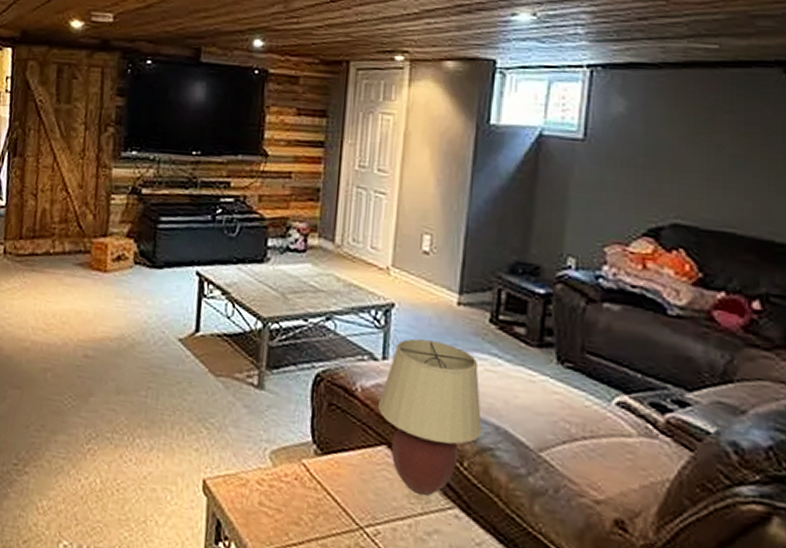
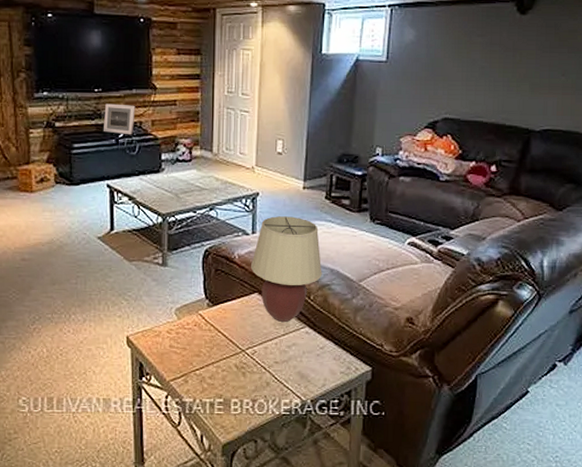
picture frame: none [197,170,240,212] -> present [103,103,136,135]

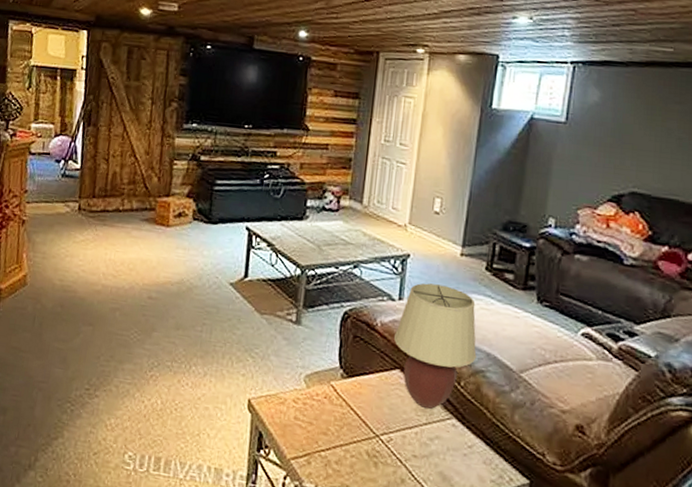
picture frame: present [103,103,136,135] -> none [248,141,285,177]

